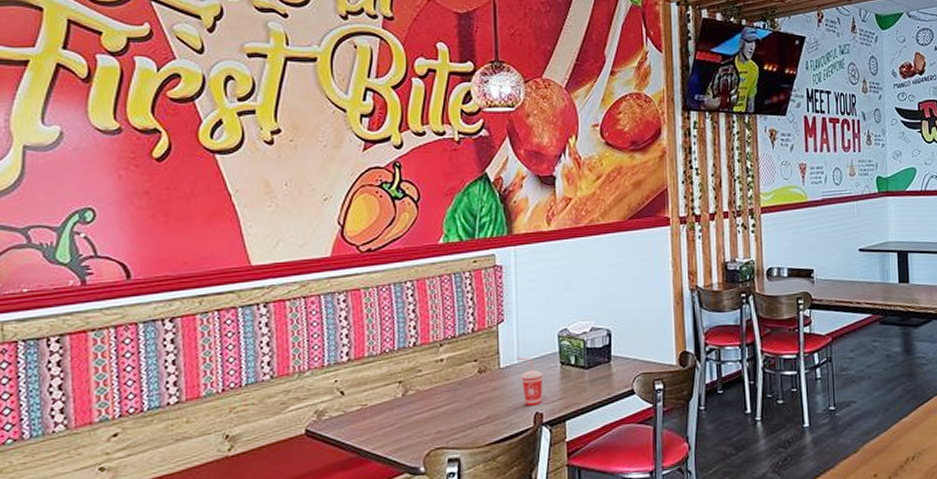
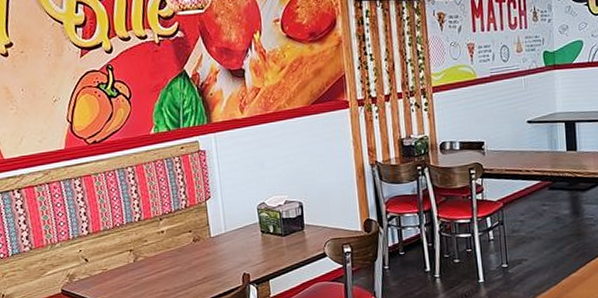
beverage cup: present [516,357,544,406] -> none [223,227,248,268]

